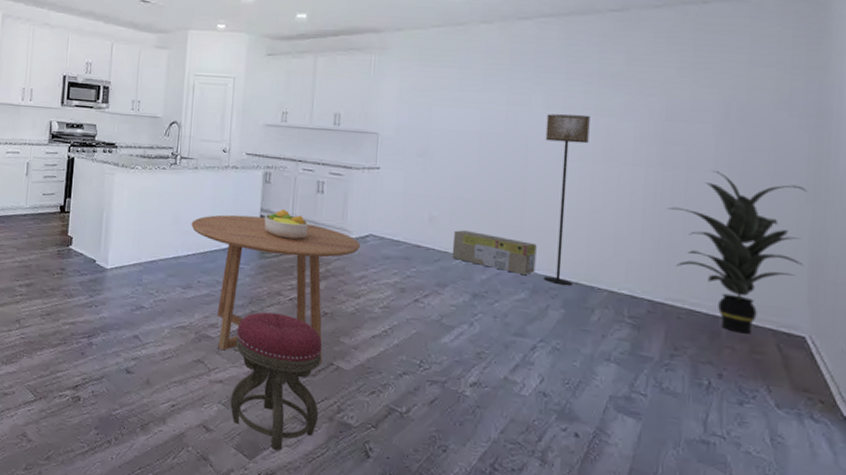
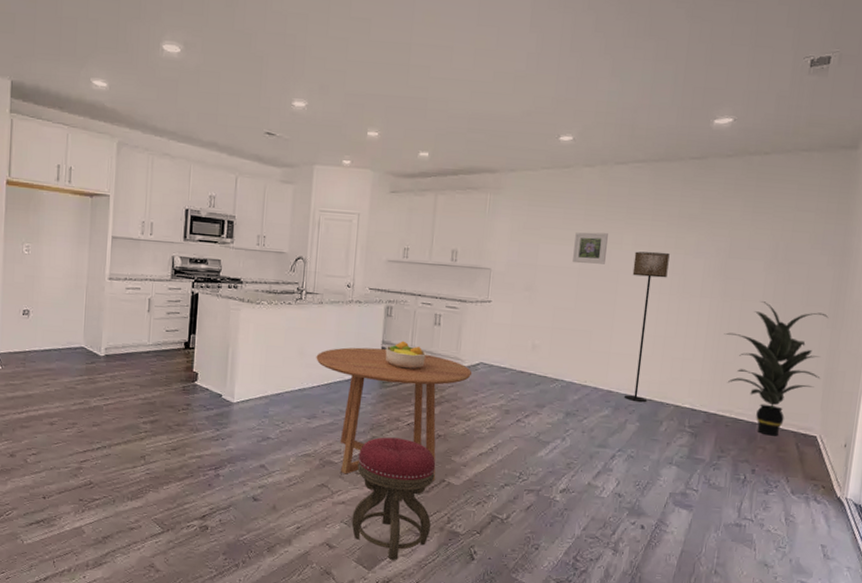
cardboard box: present [451,229,537,276] -> none [550,356,620,395]
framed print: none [472,93,513,128] -> present [572,232,608,264]

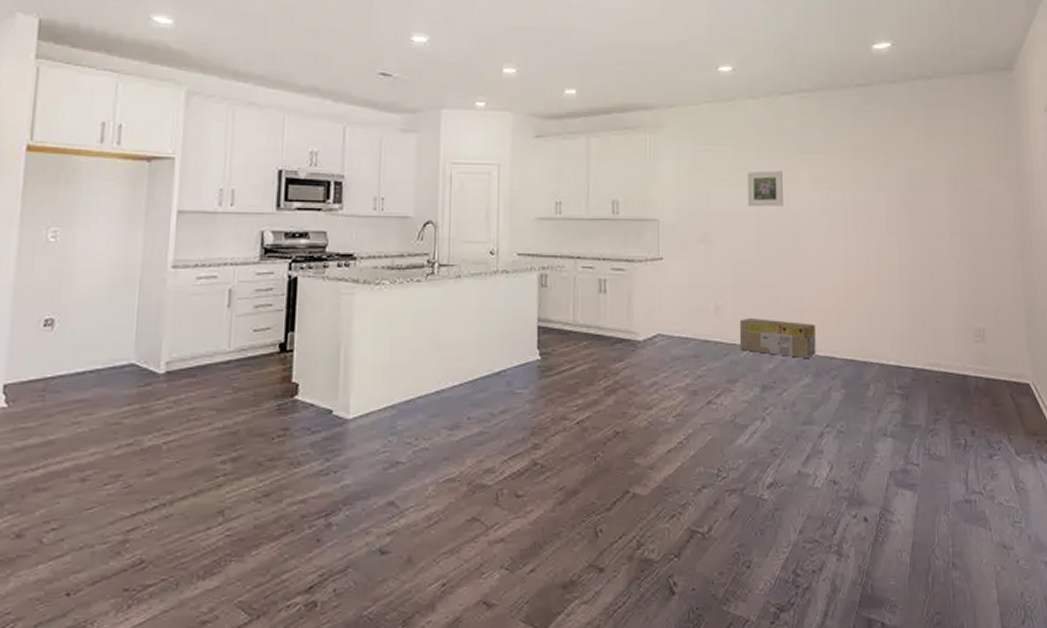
dining table: present [316,347,473,480] -> none [456,329,650,500]
stool: present [351,437,436,560] -> none [515,442,616,611]
fruit bowl: present [385,341,426,369] -> none [542,315,592,351]
cardboard box: none [550,356,620,395] -> present [739,317,816,359]
floor lamp: present [623,251,670,402] -> none [813,188,850,363]
indoor plant: present [724,301,829,436] -> none [918,236,1022,389]

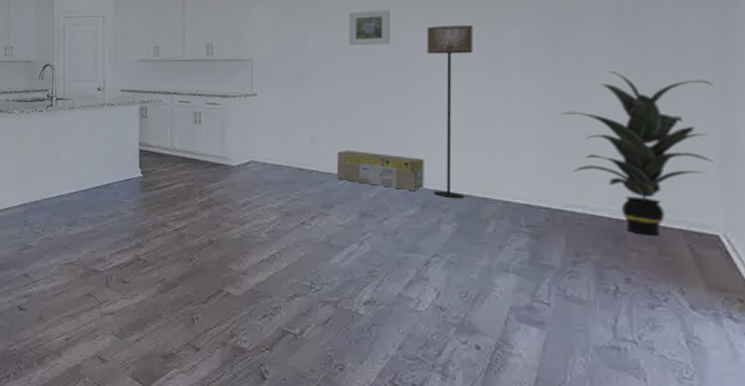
floor lamp: none [813,188,850,363] -> present [426,24,473,198]
indoor plant: none [918,236,1022,389] -> present [560,71,714,236]

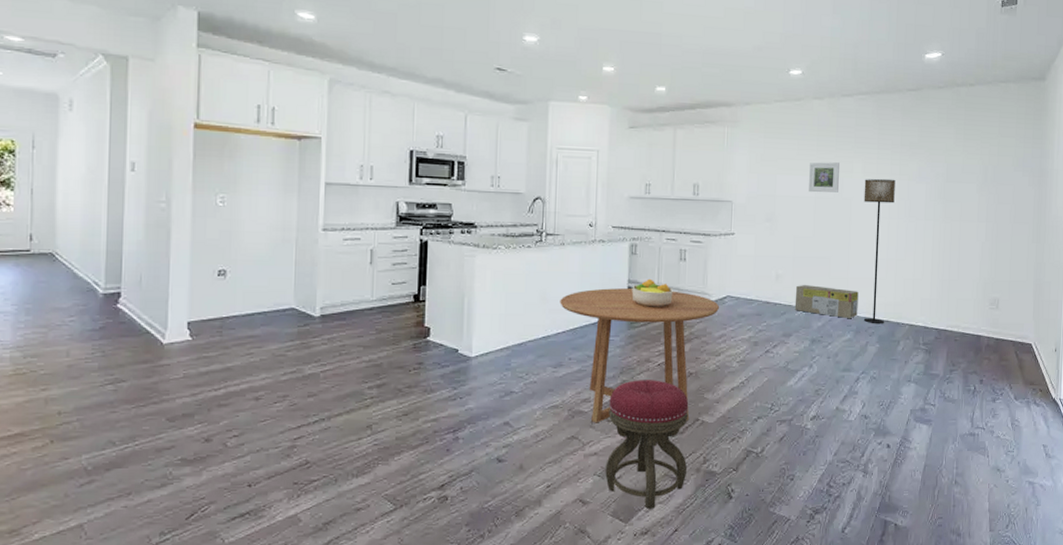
dining table: none [71,151,243,290] -> present [560,288,720,423]
stool: none [123,243,211,377] -> present [605,380,689,509]
fruit bowl: none [143,142,188,171] -> present [632,278,673,307]
indoor plant: present [560,71,714,236] -> none [947,221,1033,347]

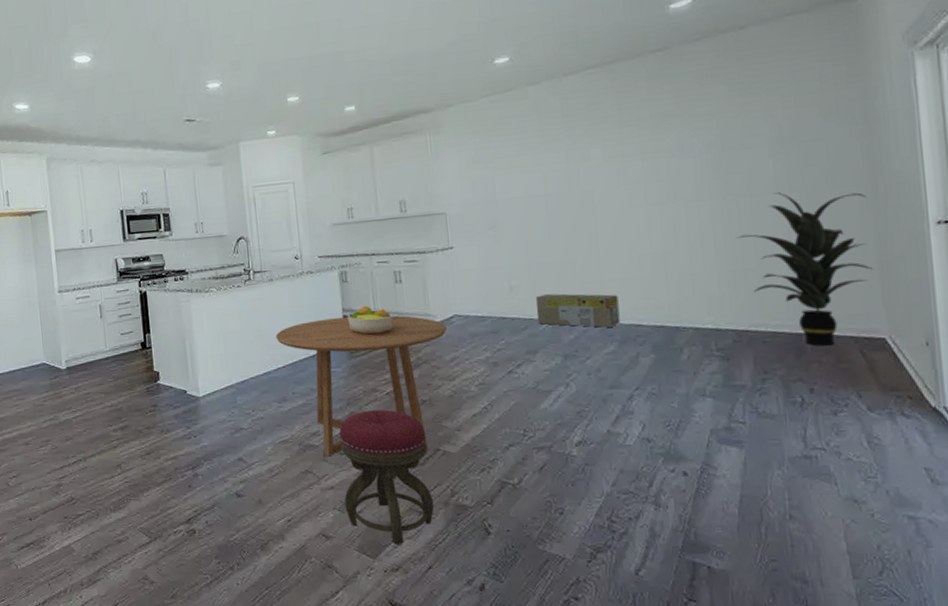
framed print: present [809,162,839,193] -> none [533,151,574,191]
floor lamp: present [863,178,895,323] -> none [607,159,659,331]
indoor plant: none [947,221,1033,347] -> present [736,192,874,346]

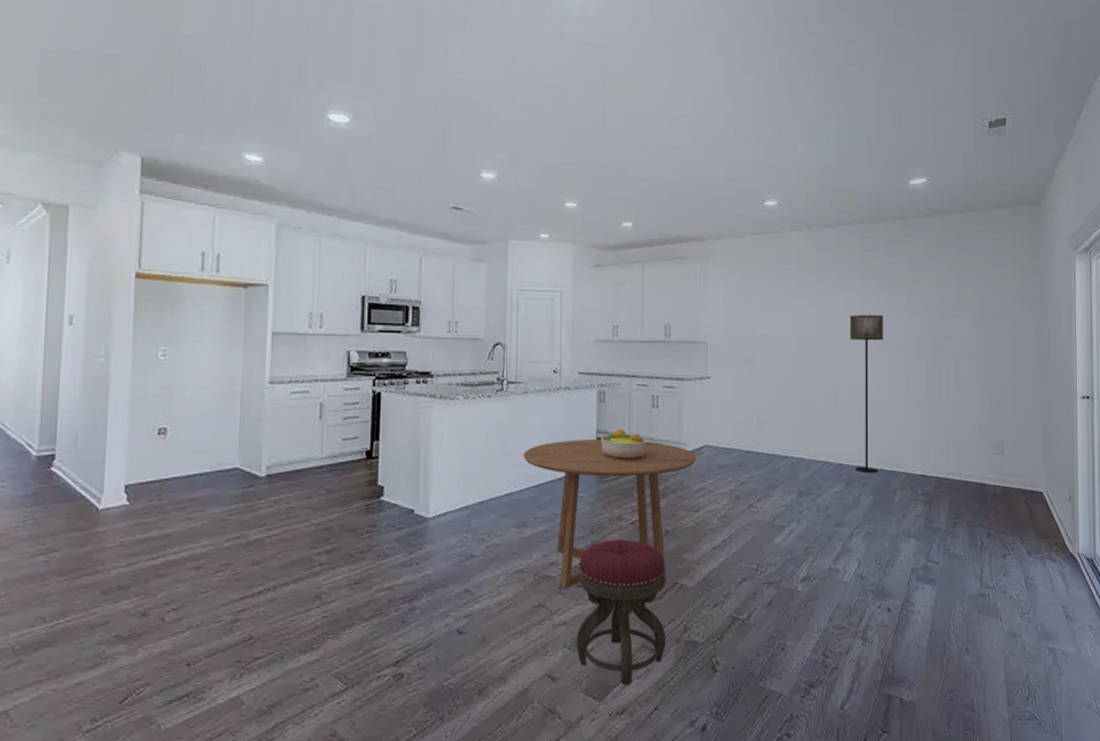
cardboard box: present [535,293,620,328] -> none [779,431,848,469]
floor lamp: none [607,159,659,331] -> present [850,314,883,472]
indoor plant: present [736,192,874,346] -> none [944,358,1038,496]

